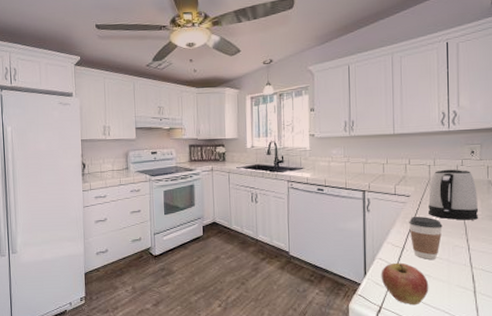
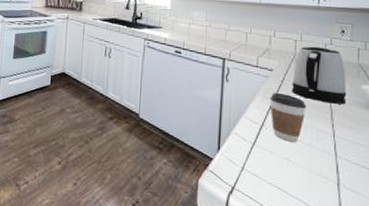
apple: present [381,262,429,305] -> none [235,140,288,191]

